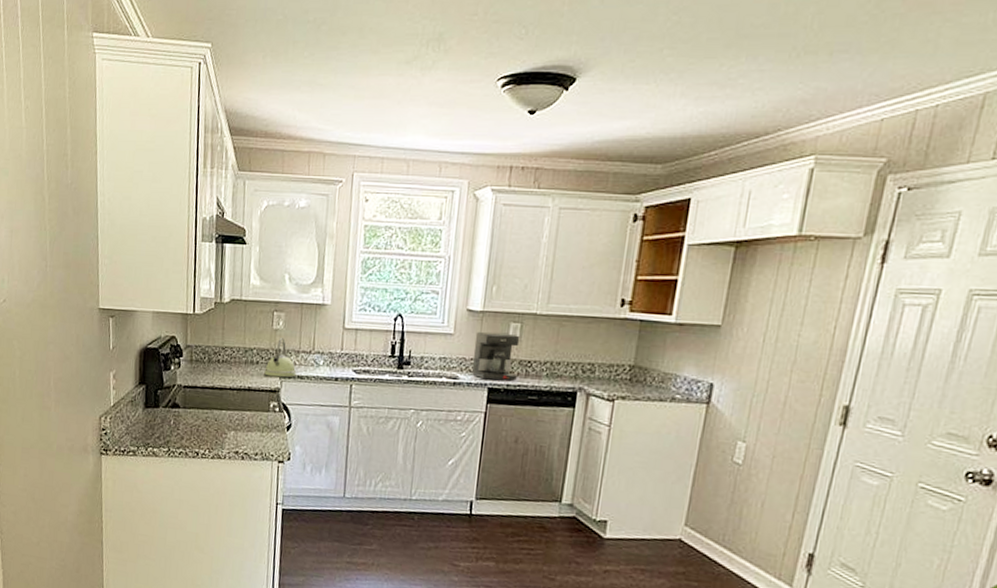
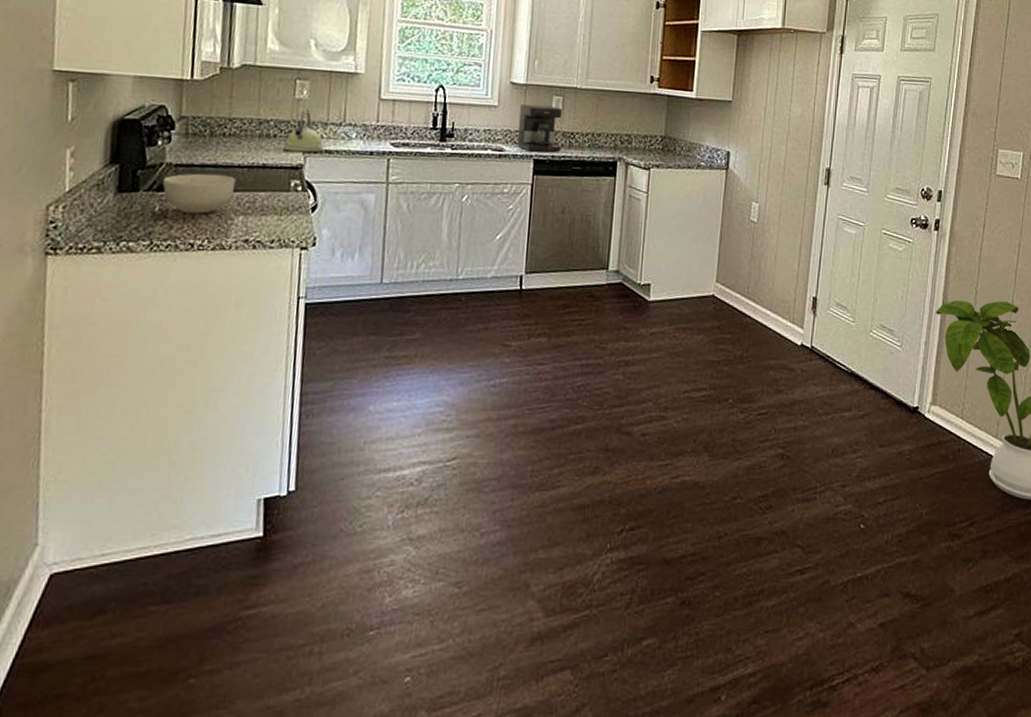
bowl: none [175,393,229,428] -> present [162,173,237,214]

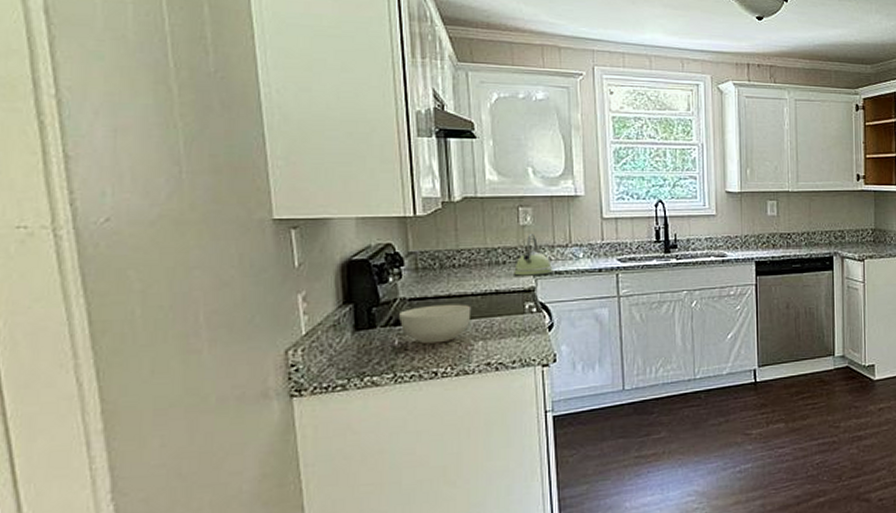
coffee maker: present [516,103,563,152] -> none [737,210,780,254]

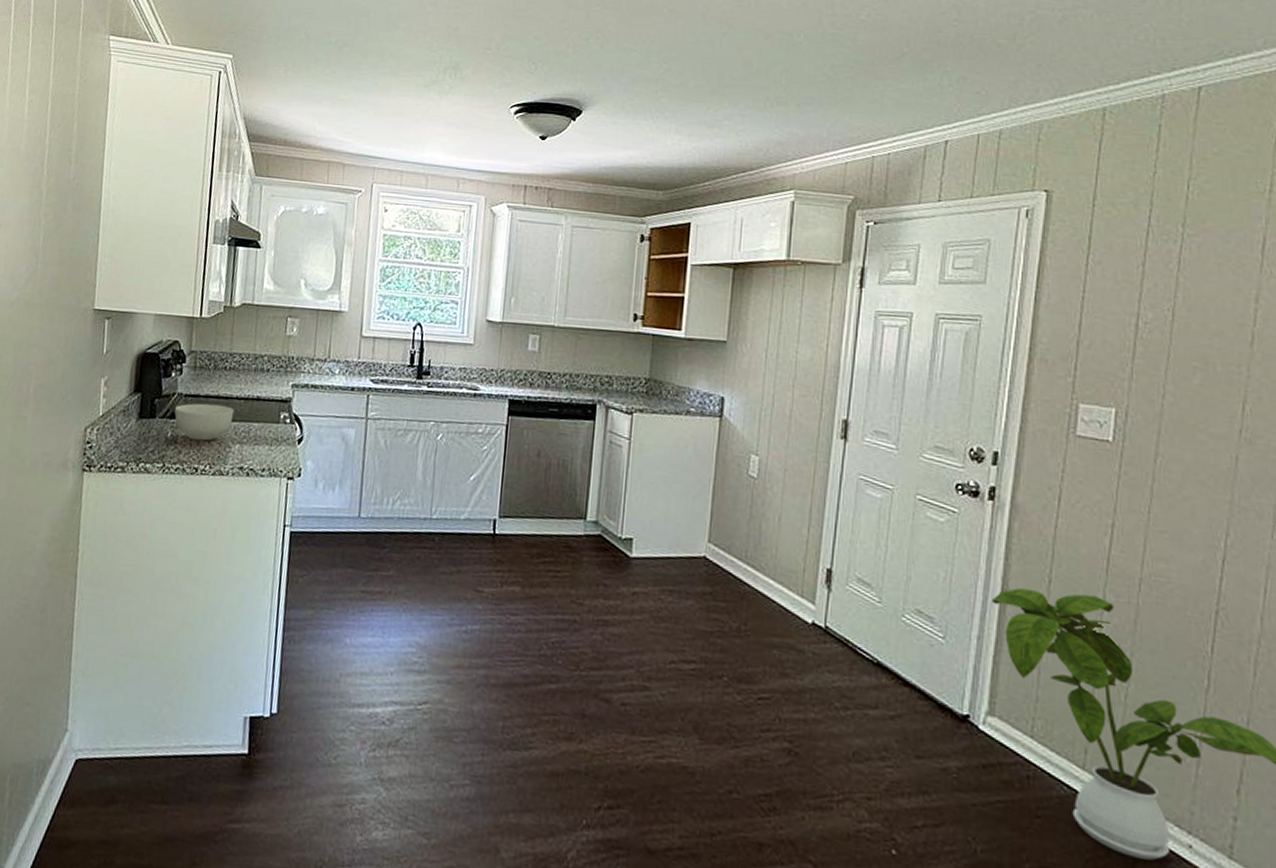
kettle: present [514,234,553,276] -> none [275,345,311,387]

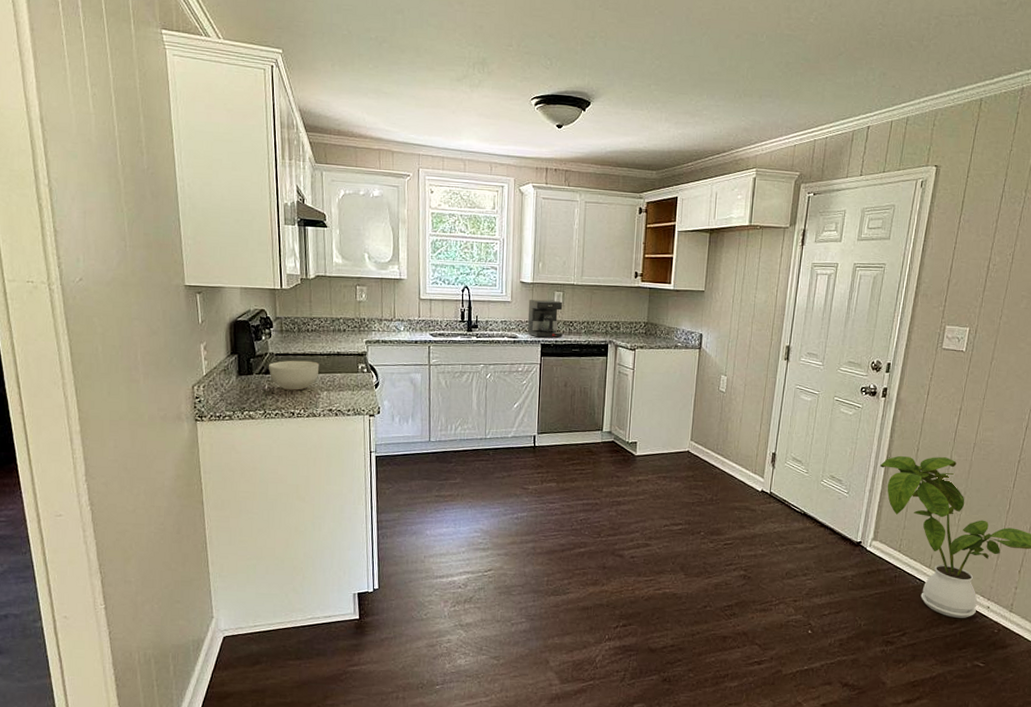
coffee maker: none [491,342,539,393] -> present [527,299,563,338]

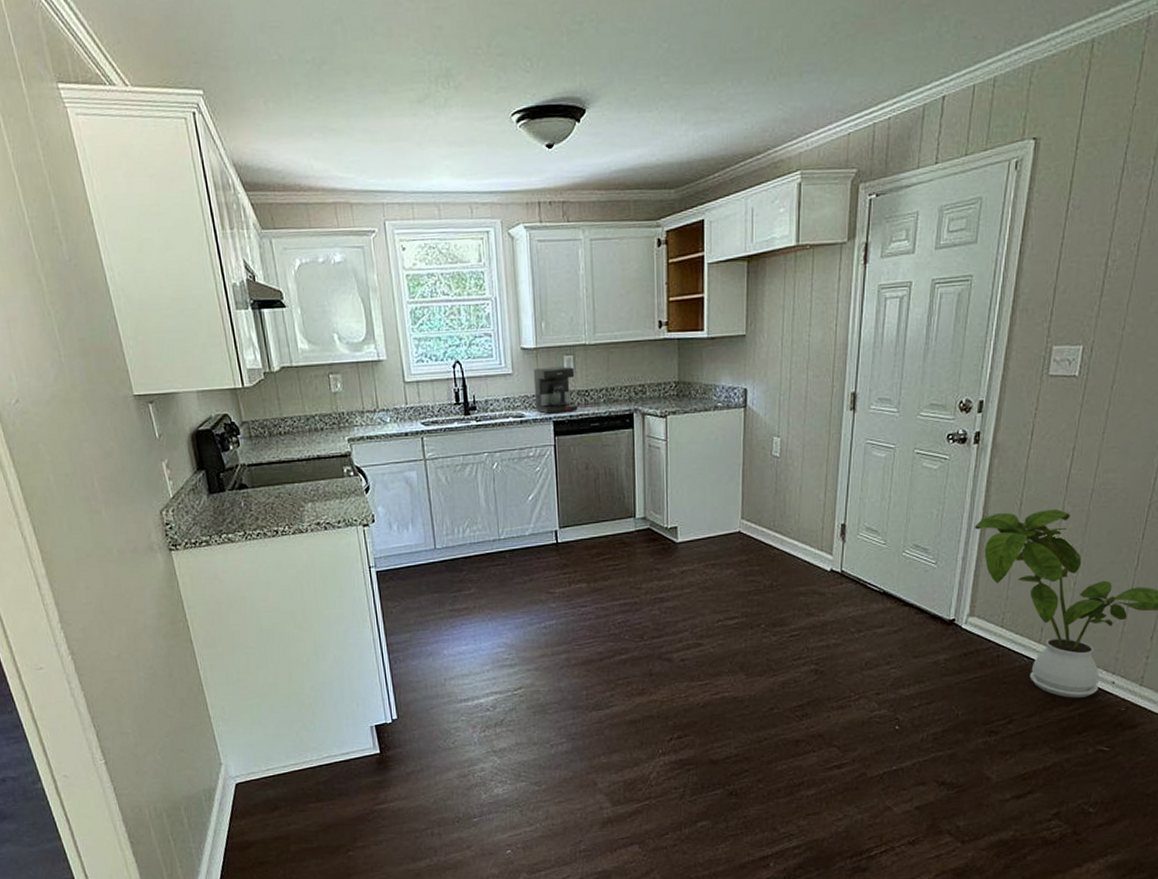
bowl: present [268,360,320,391] -> none [240,468,300,505]

